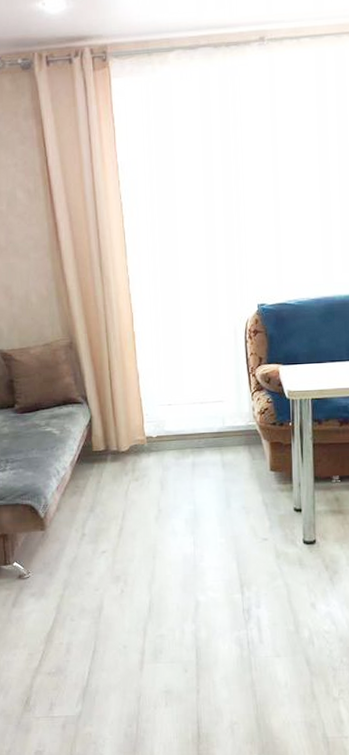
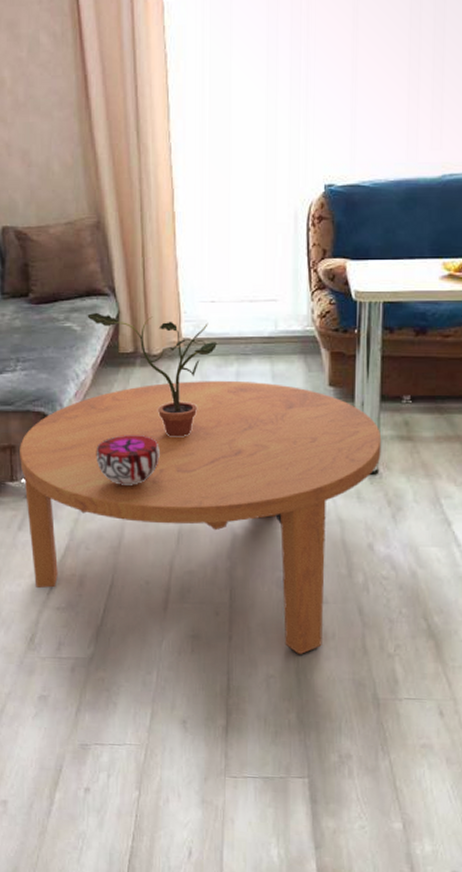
coffee table: none [11,470,318,702] -> present [20,380,382,654]
potted plant: none [64,418,175,521] -> present [87,312,217,437]
decorative bowl: none [76,519,131,564] -> present [96,434,160,485]

